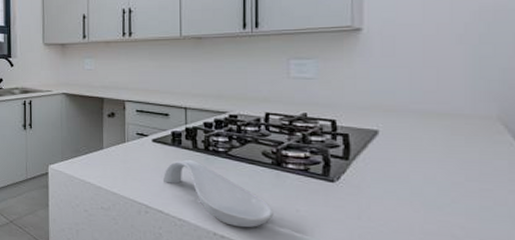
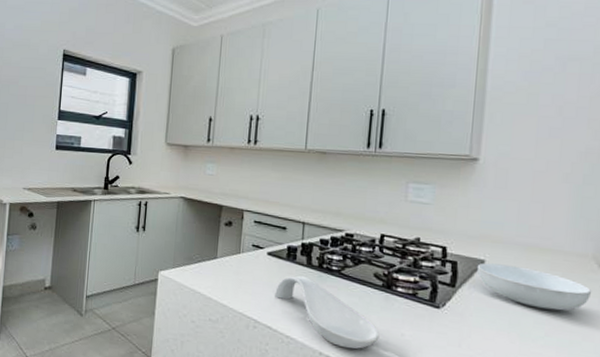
serving bowl: none [370,133,500,176] -> present [476,263,592,311]

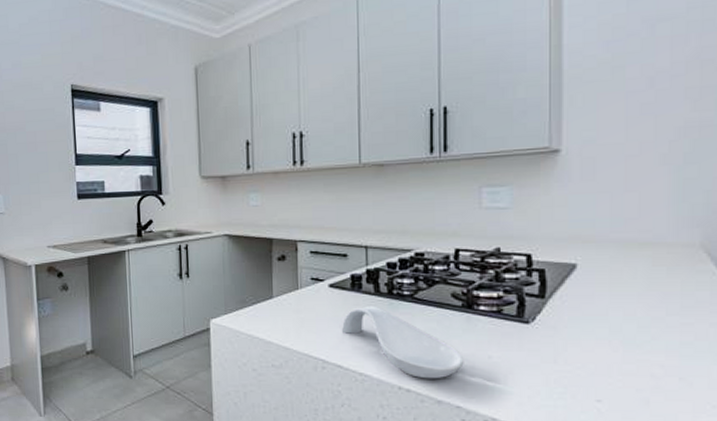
serving bowl: present [476,263,592,311] -> none [568,266,703,310]

